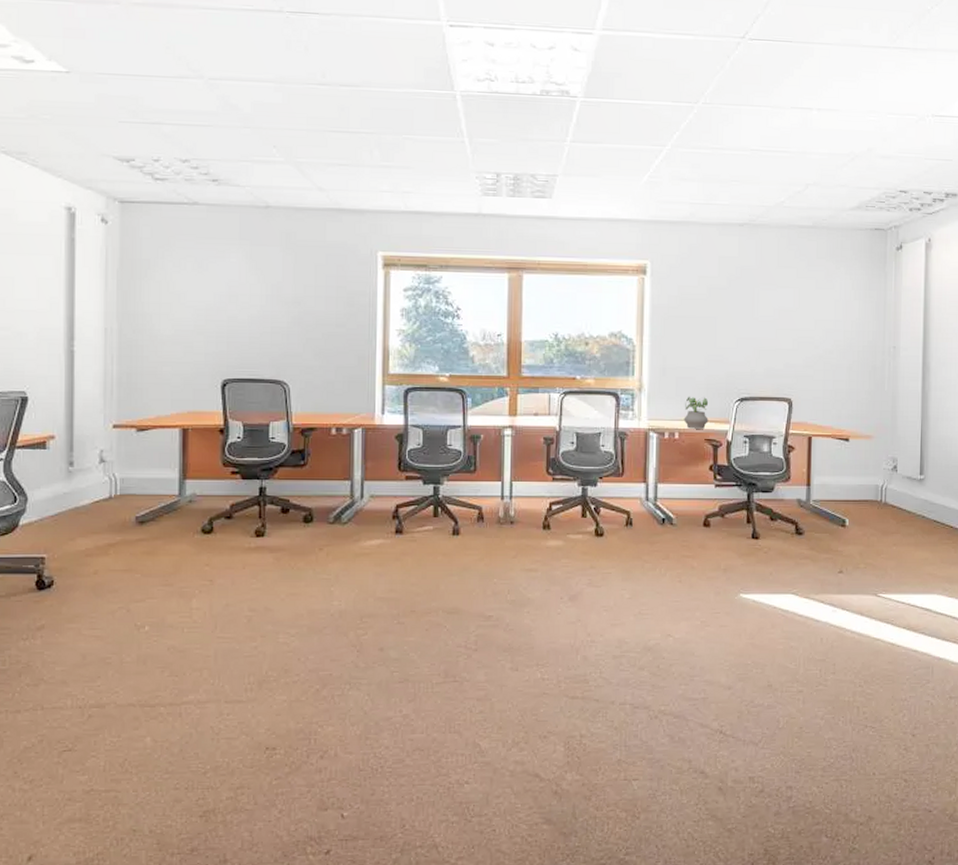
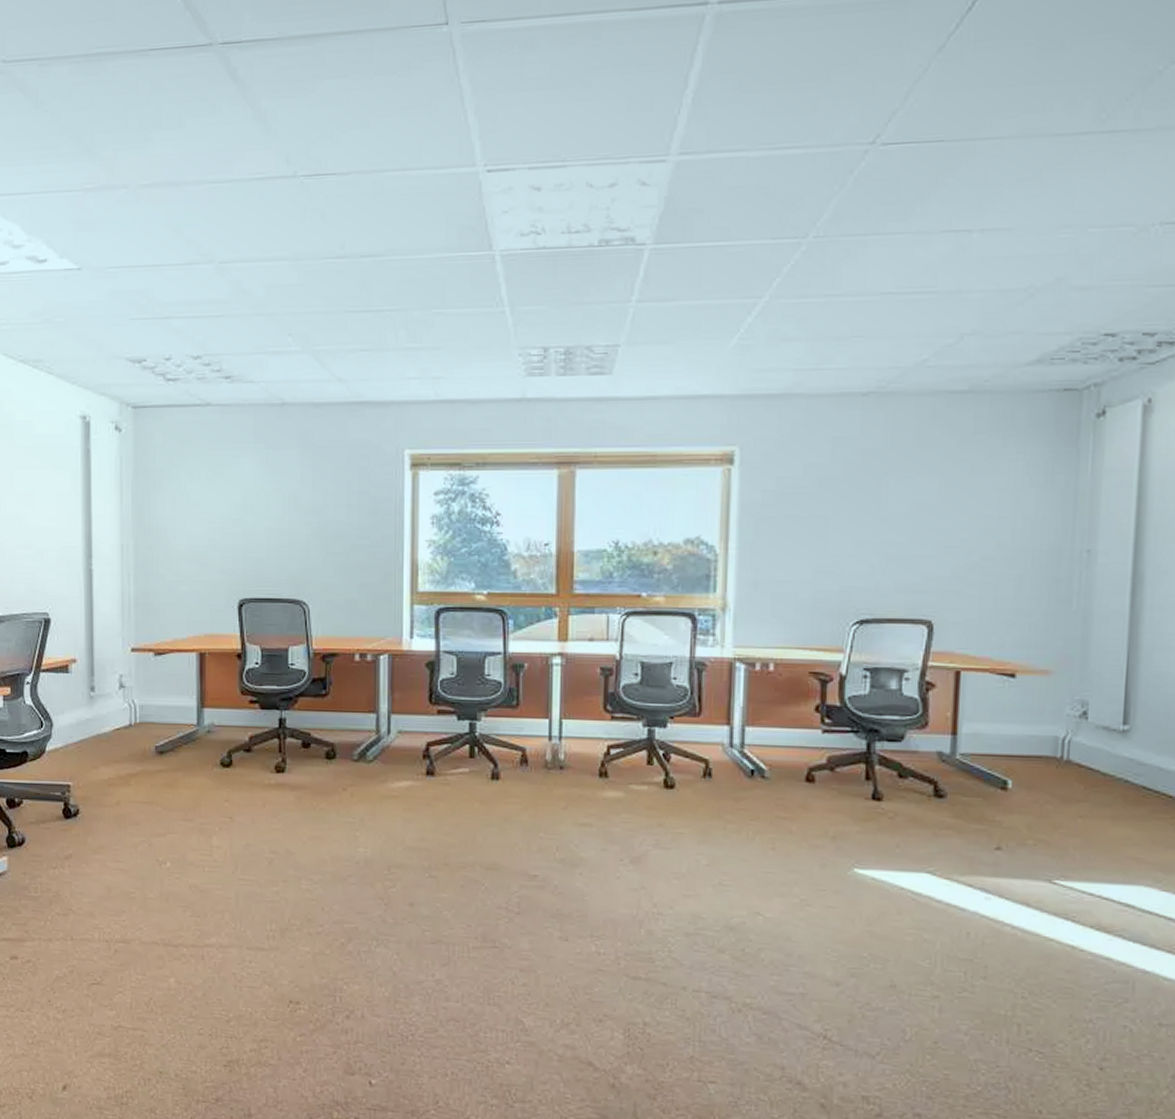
potted plant: present [684,396,709,429] -> none [781,617,816,659]

